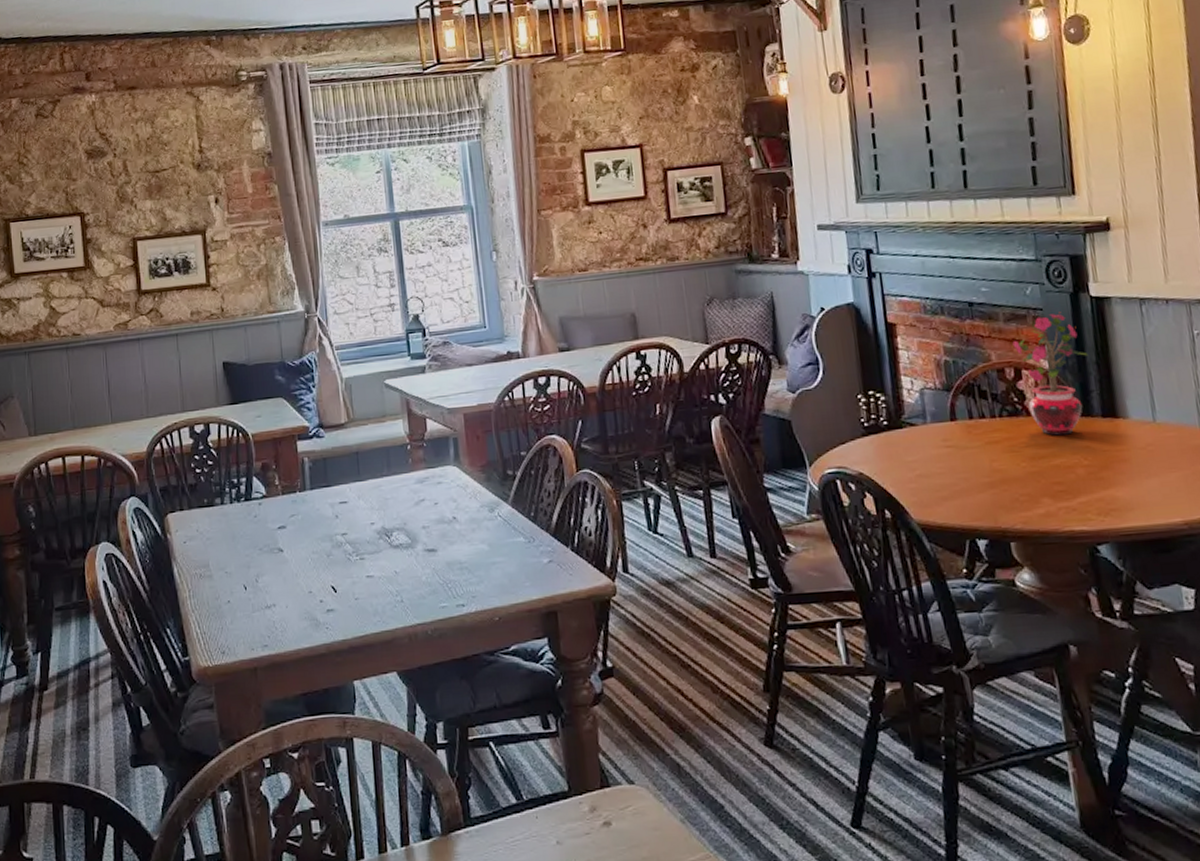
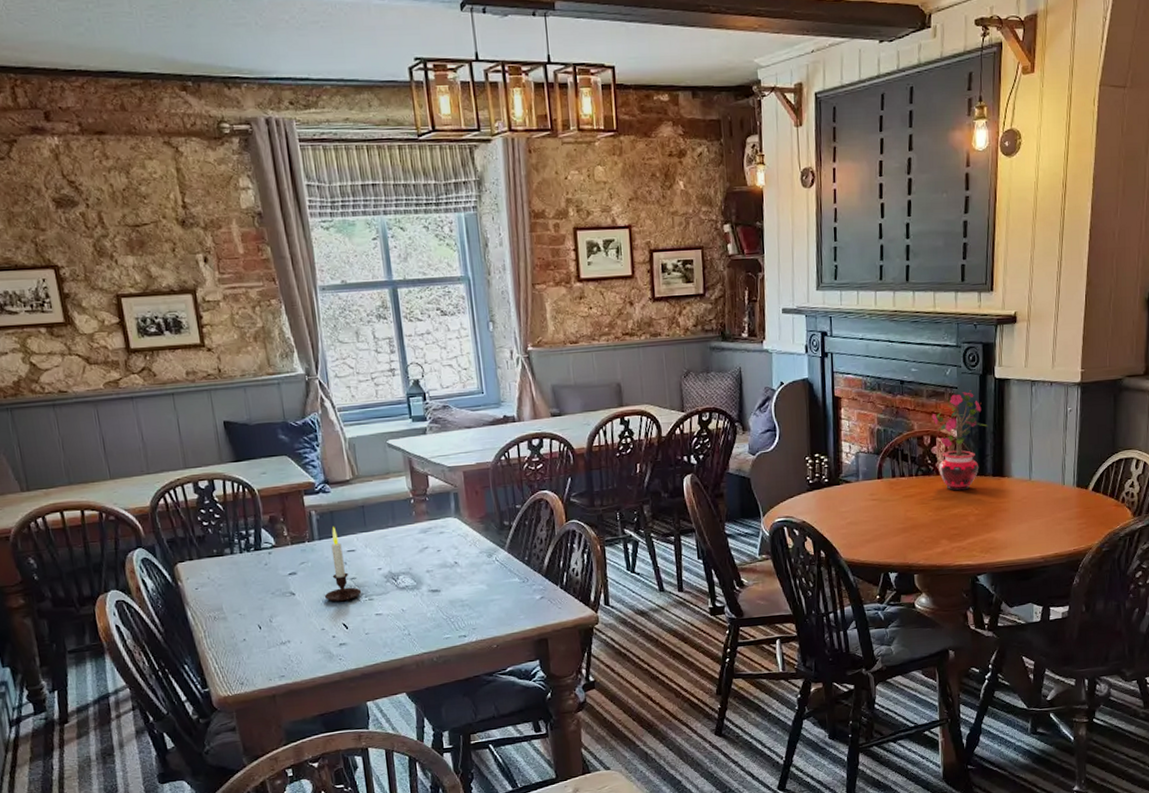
candle: none [313,474,353,561] -> present [324,526,362,602]

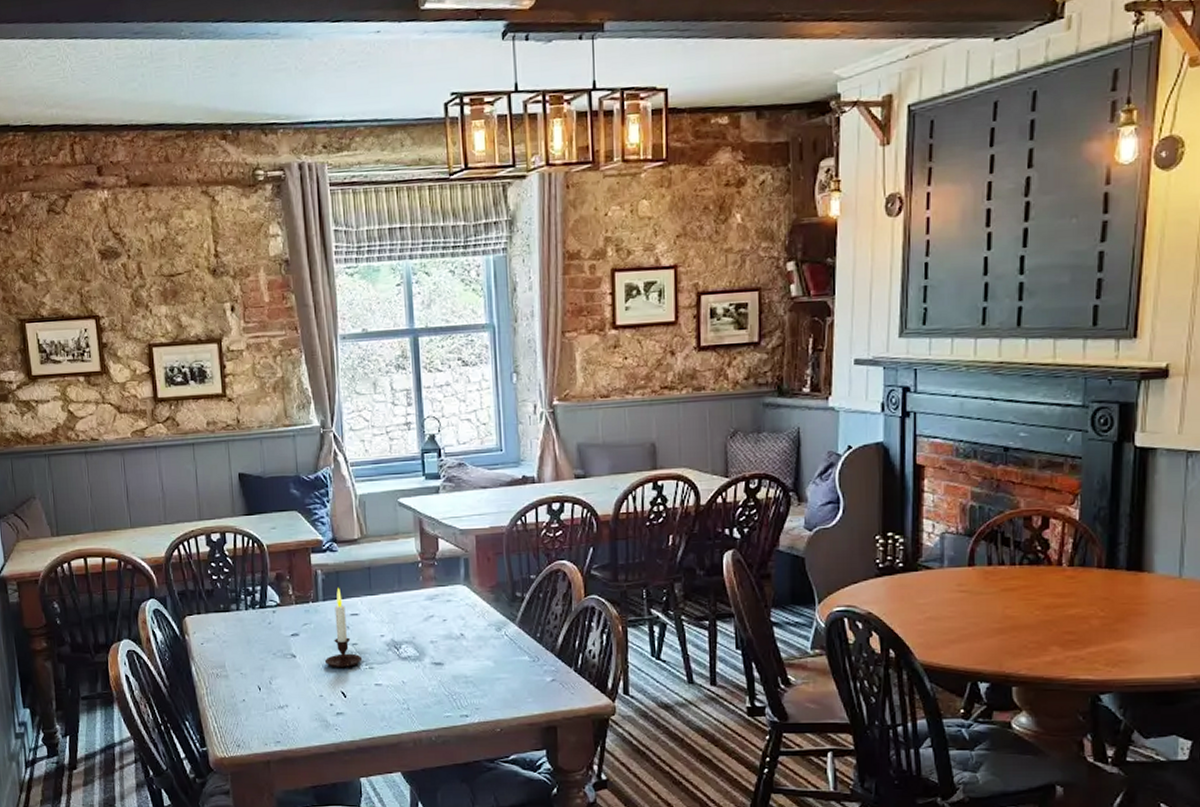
potted plant: present [929,390,988,491] -> none [1041,461,1123,586]

